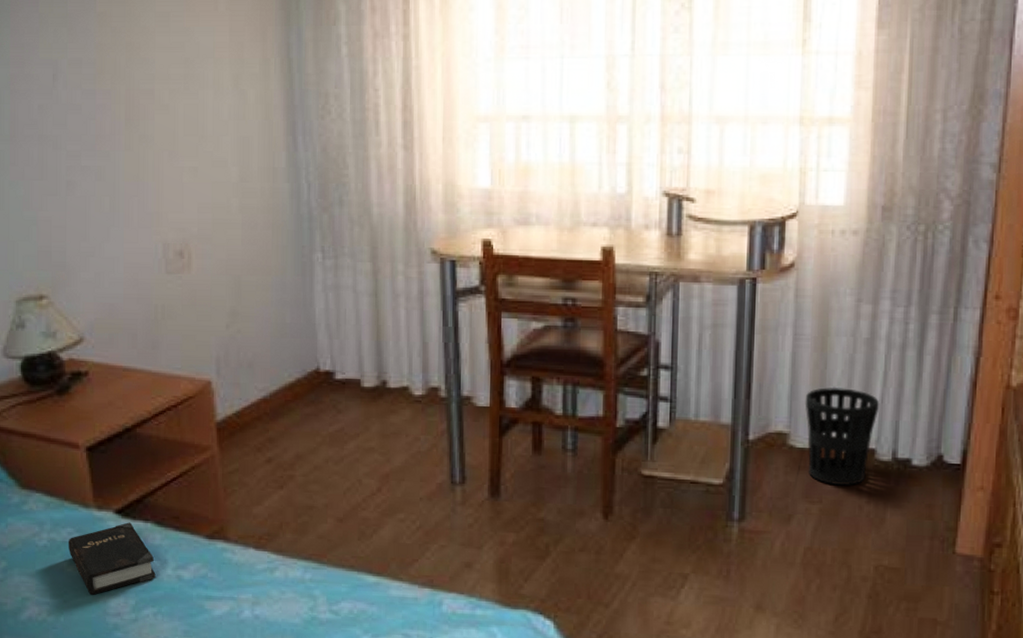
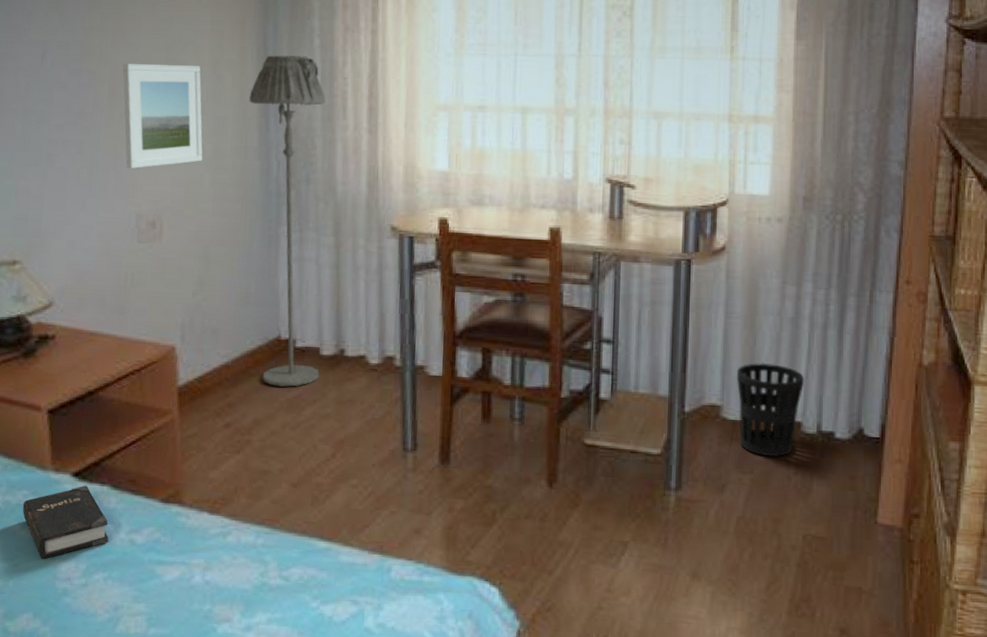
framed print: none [139,80,229,196] -> present [123,63,203,169]
floor lamp: none [275,67,361,420] -> present [249,55,326,387]

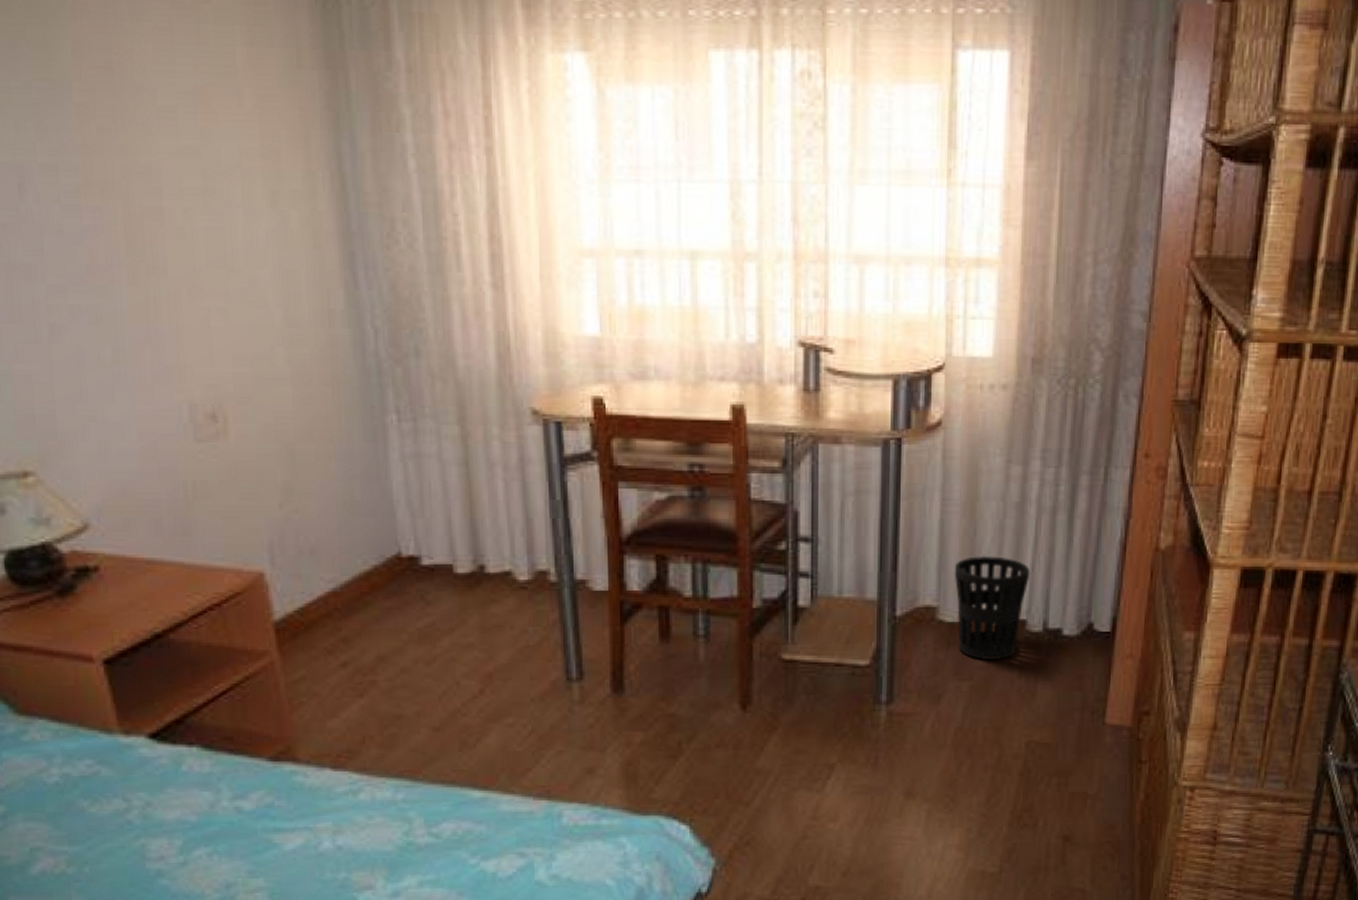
hardback book: present [22,485,109,559] -> none [87,748,208,838]
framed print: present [123,63,203,169] -> none [141,195,272,344]
floor lamp: present [249,55,326,387] -> none [326,183,455,614]

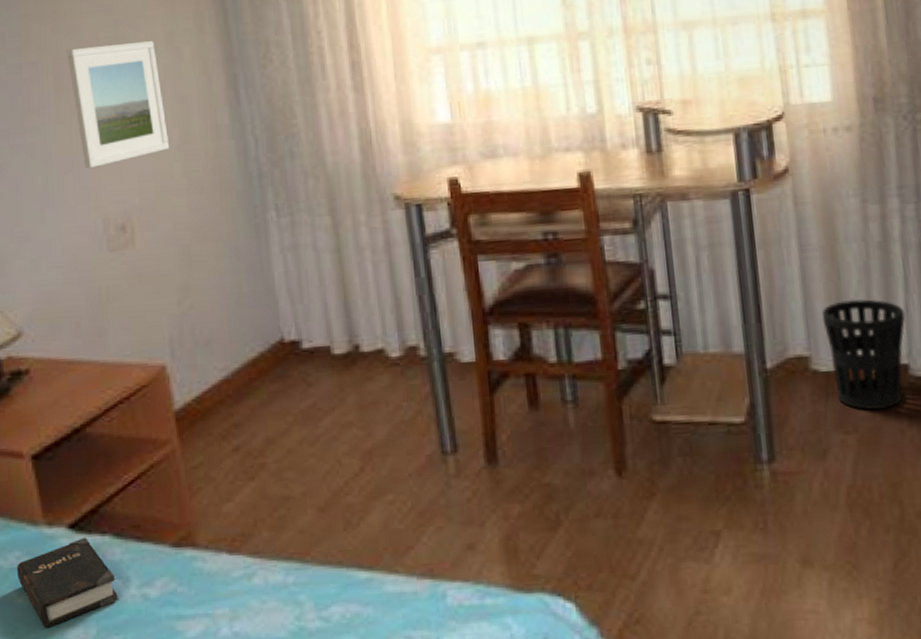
hardback book: none [87,748,208,838] -> present [16,537,118,628]
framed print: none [141,195,272,344] -> present [67,40,170,169]

